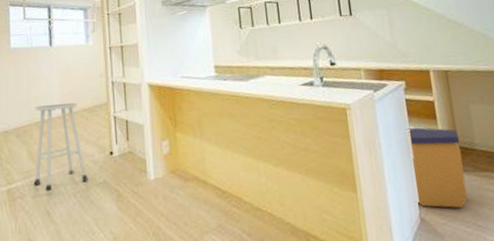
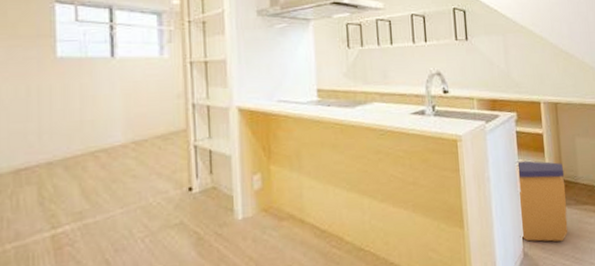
stool: present [34,102,88,192] -> none [88,128,161,237]

